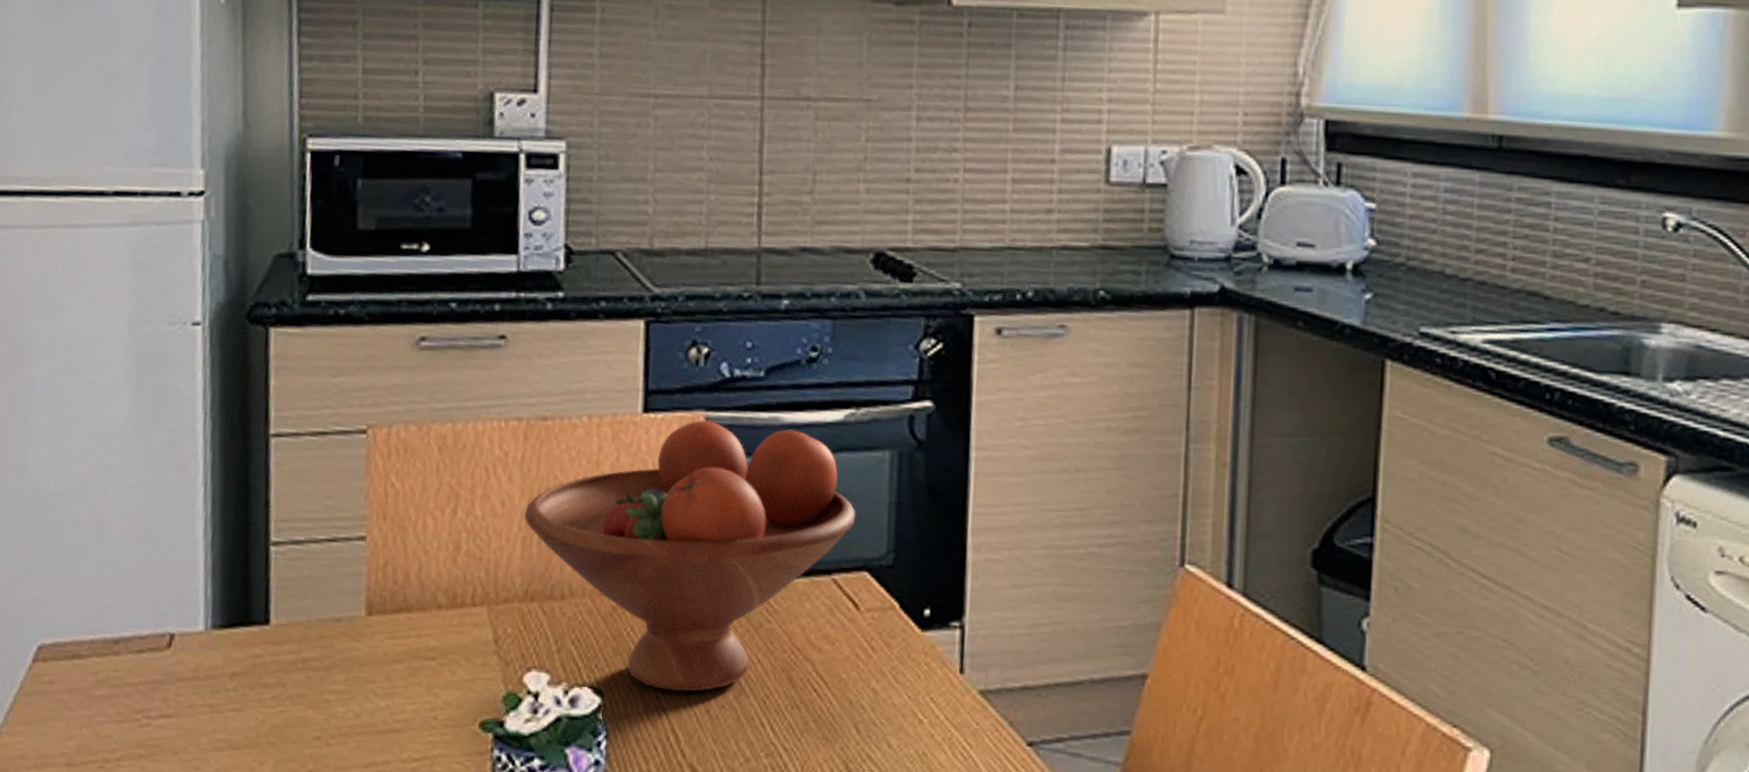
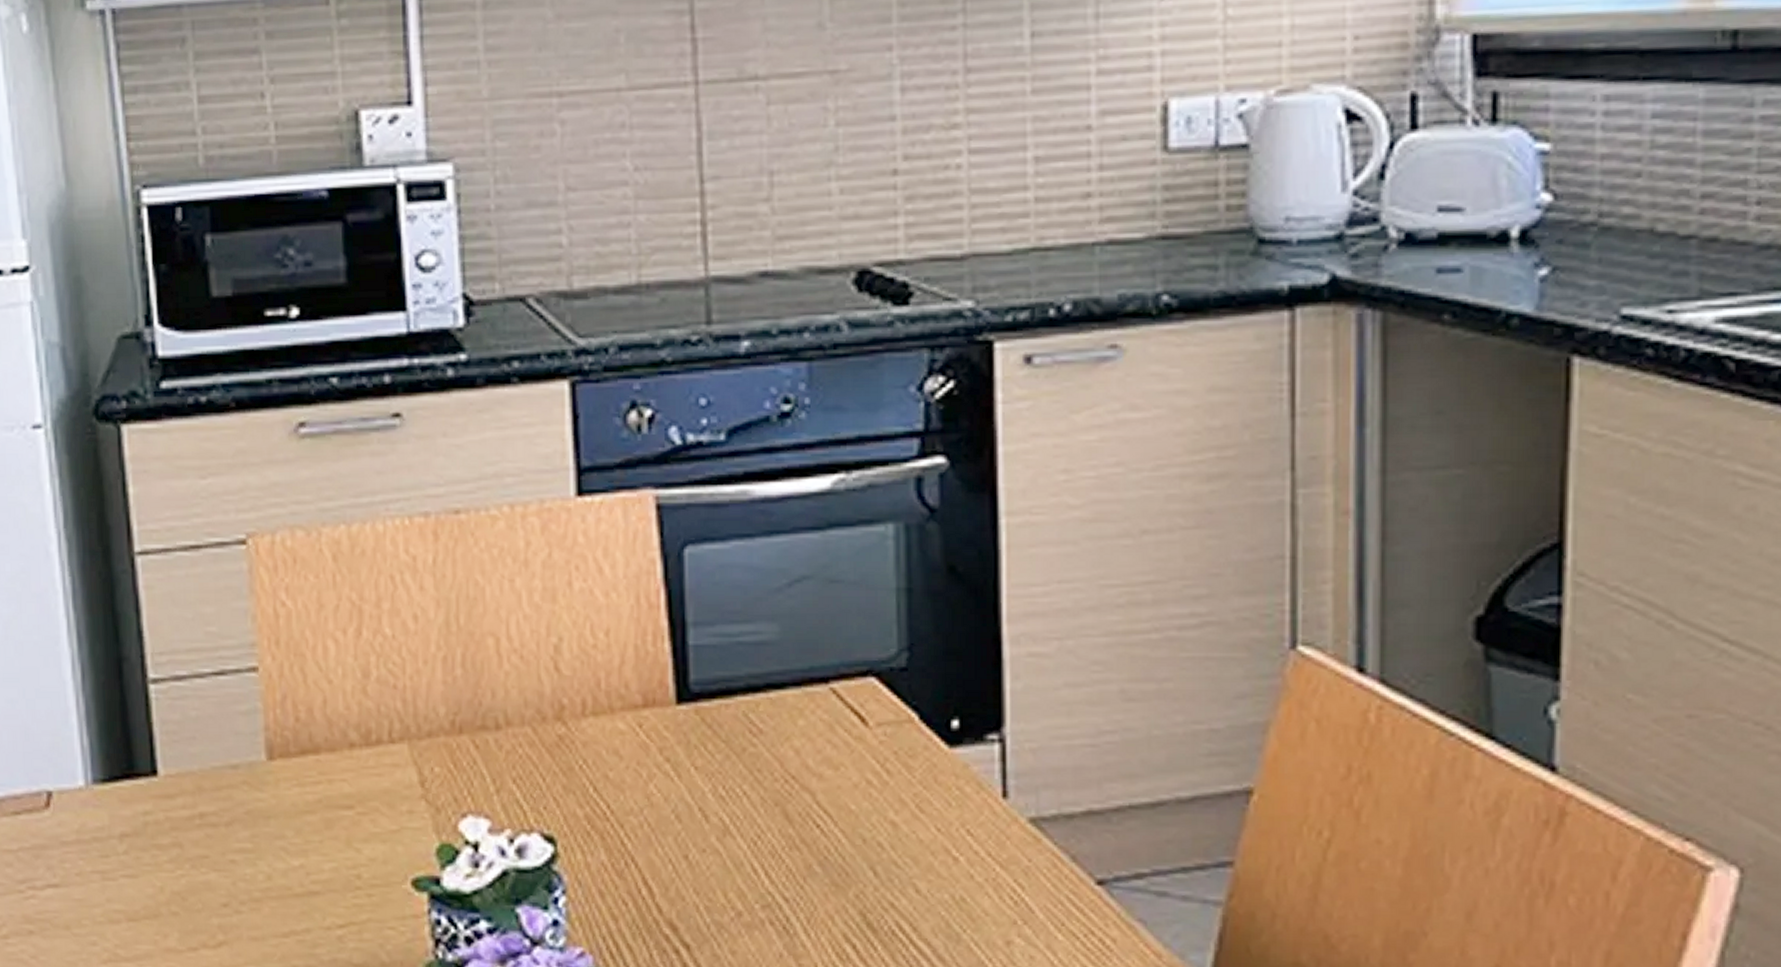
fruit bowl: present [524,420,856,692] -> none [443,501,855,835]

